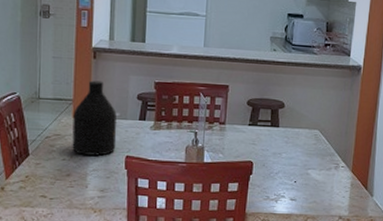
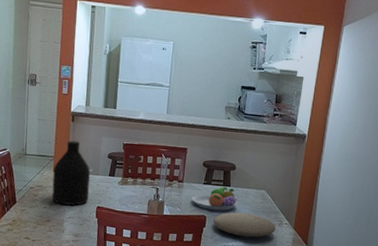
fruit bowl: none [235,128,288,155] -> present [191,187,238,211]
plate: none [261,155,332,184] -> present [213,212,276,238]

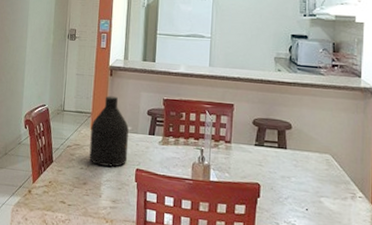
fruit bowl: present [191,187,238,211] -> none [241,149,297,179]
plate: present [213,212,276,238] -> none [269,180,348,213]

